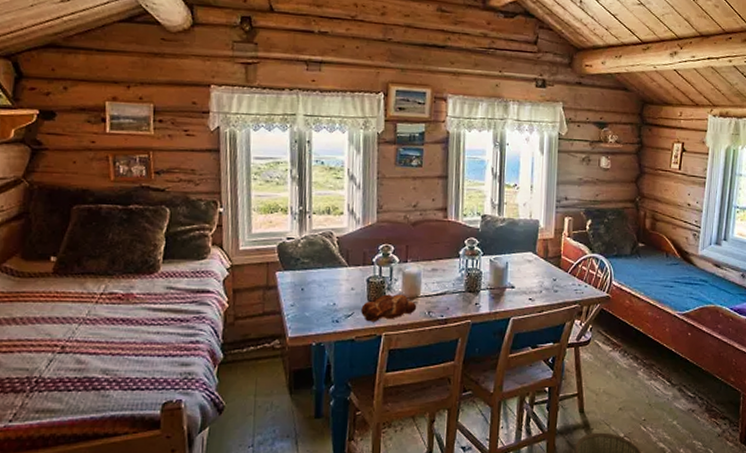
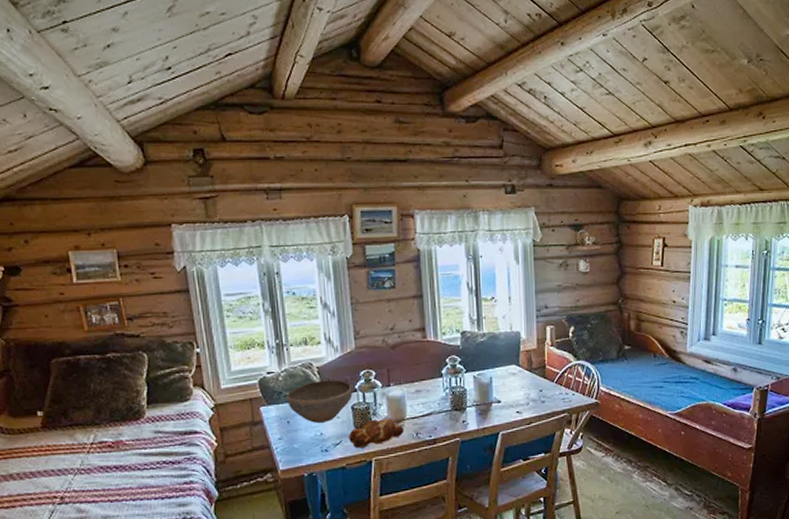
bowl: none [304,250,370,293] -> present [287,380,353,423]

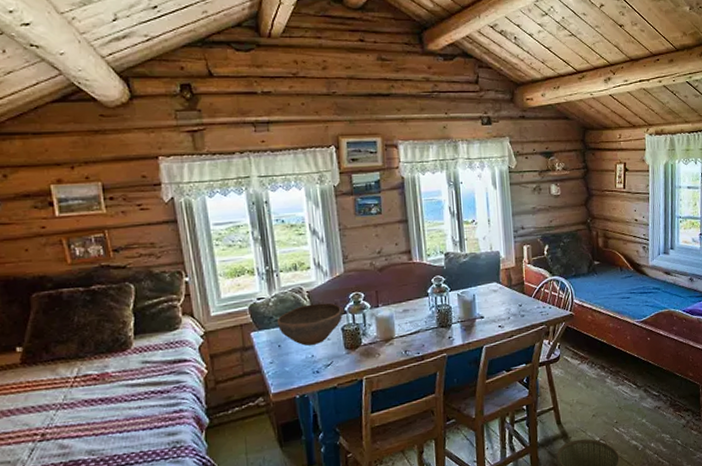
bread loaf: present [349,418,405,448] -> none [340,338,394,368]

